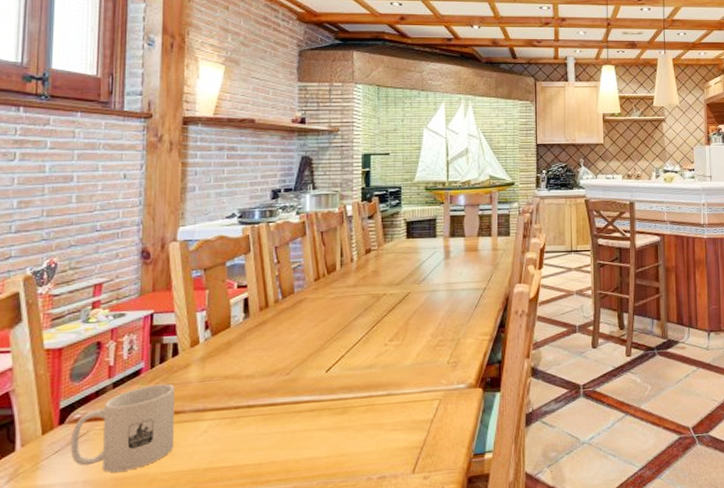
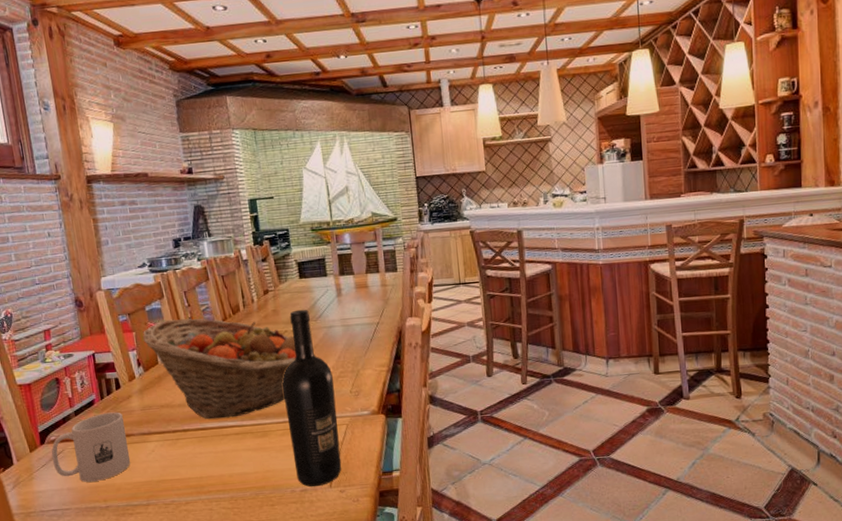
fruit basket: none [216,276,392,393] -> present [142,318,296,419]
wine bottle: none [373,271,430,473] -> present [282,309,342,487]

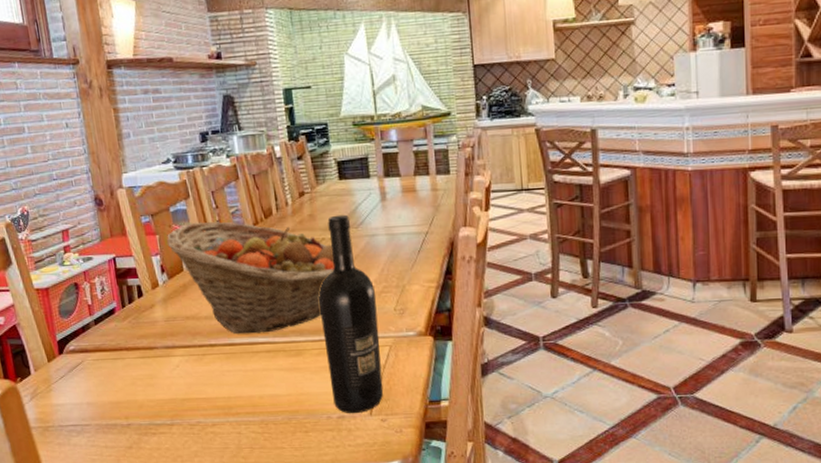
mug: present [51,412,131,482] -> none [70,322,154,397]

